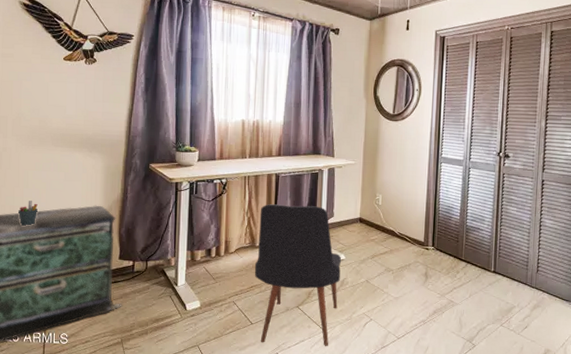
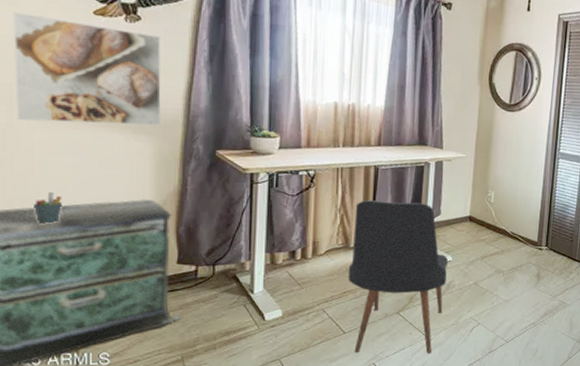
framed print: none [9,62,110,146] -> present [14,12,161,126]

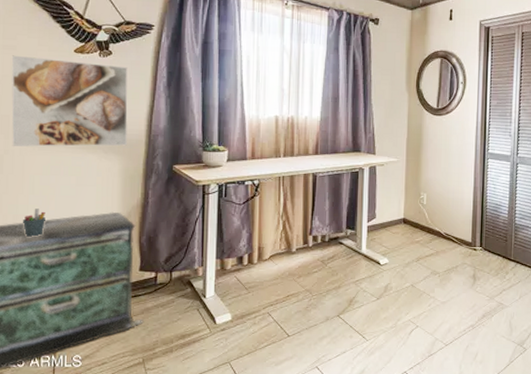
chair: present [347,200,449,354] -> none [290,206,385,358]

